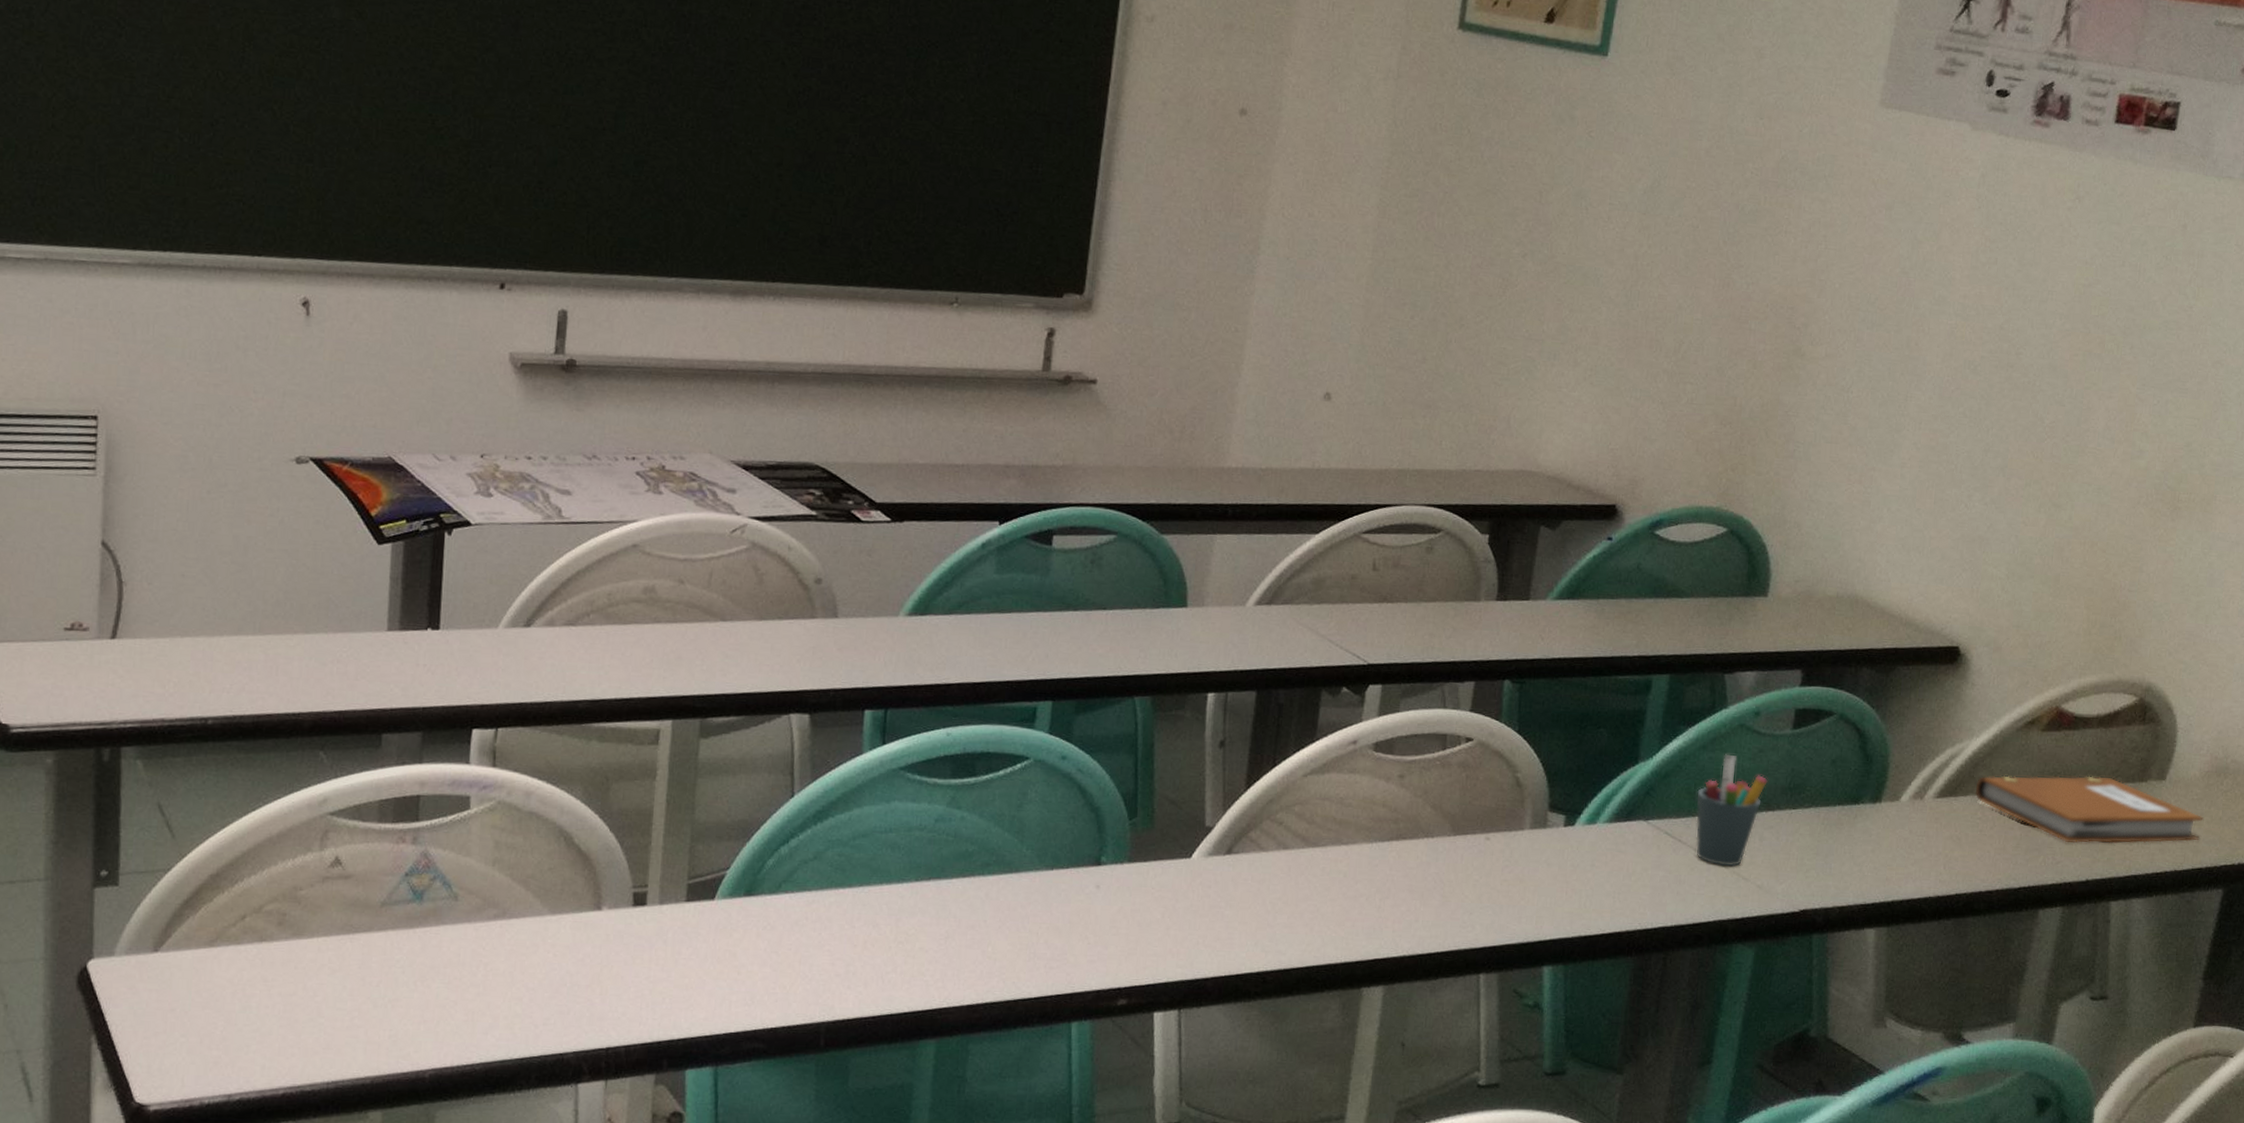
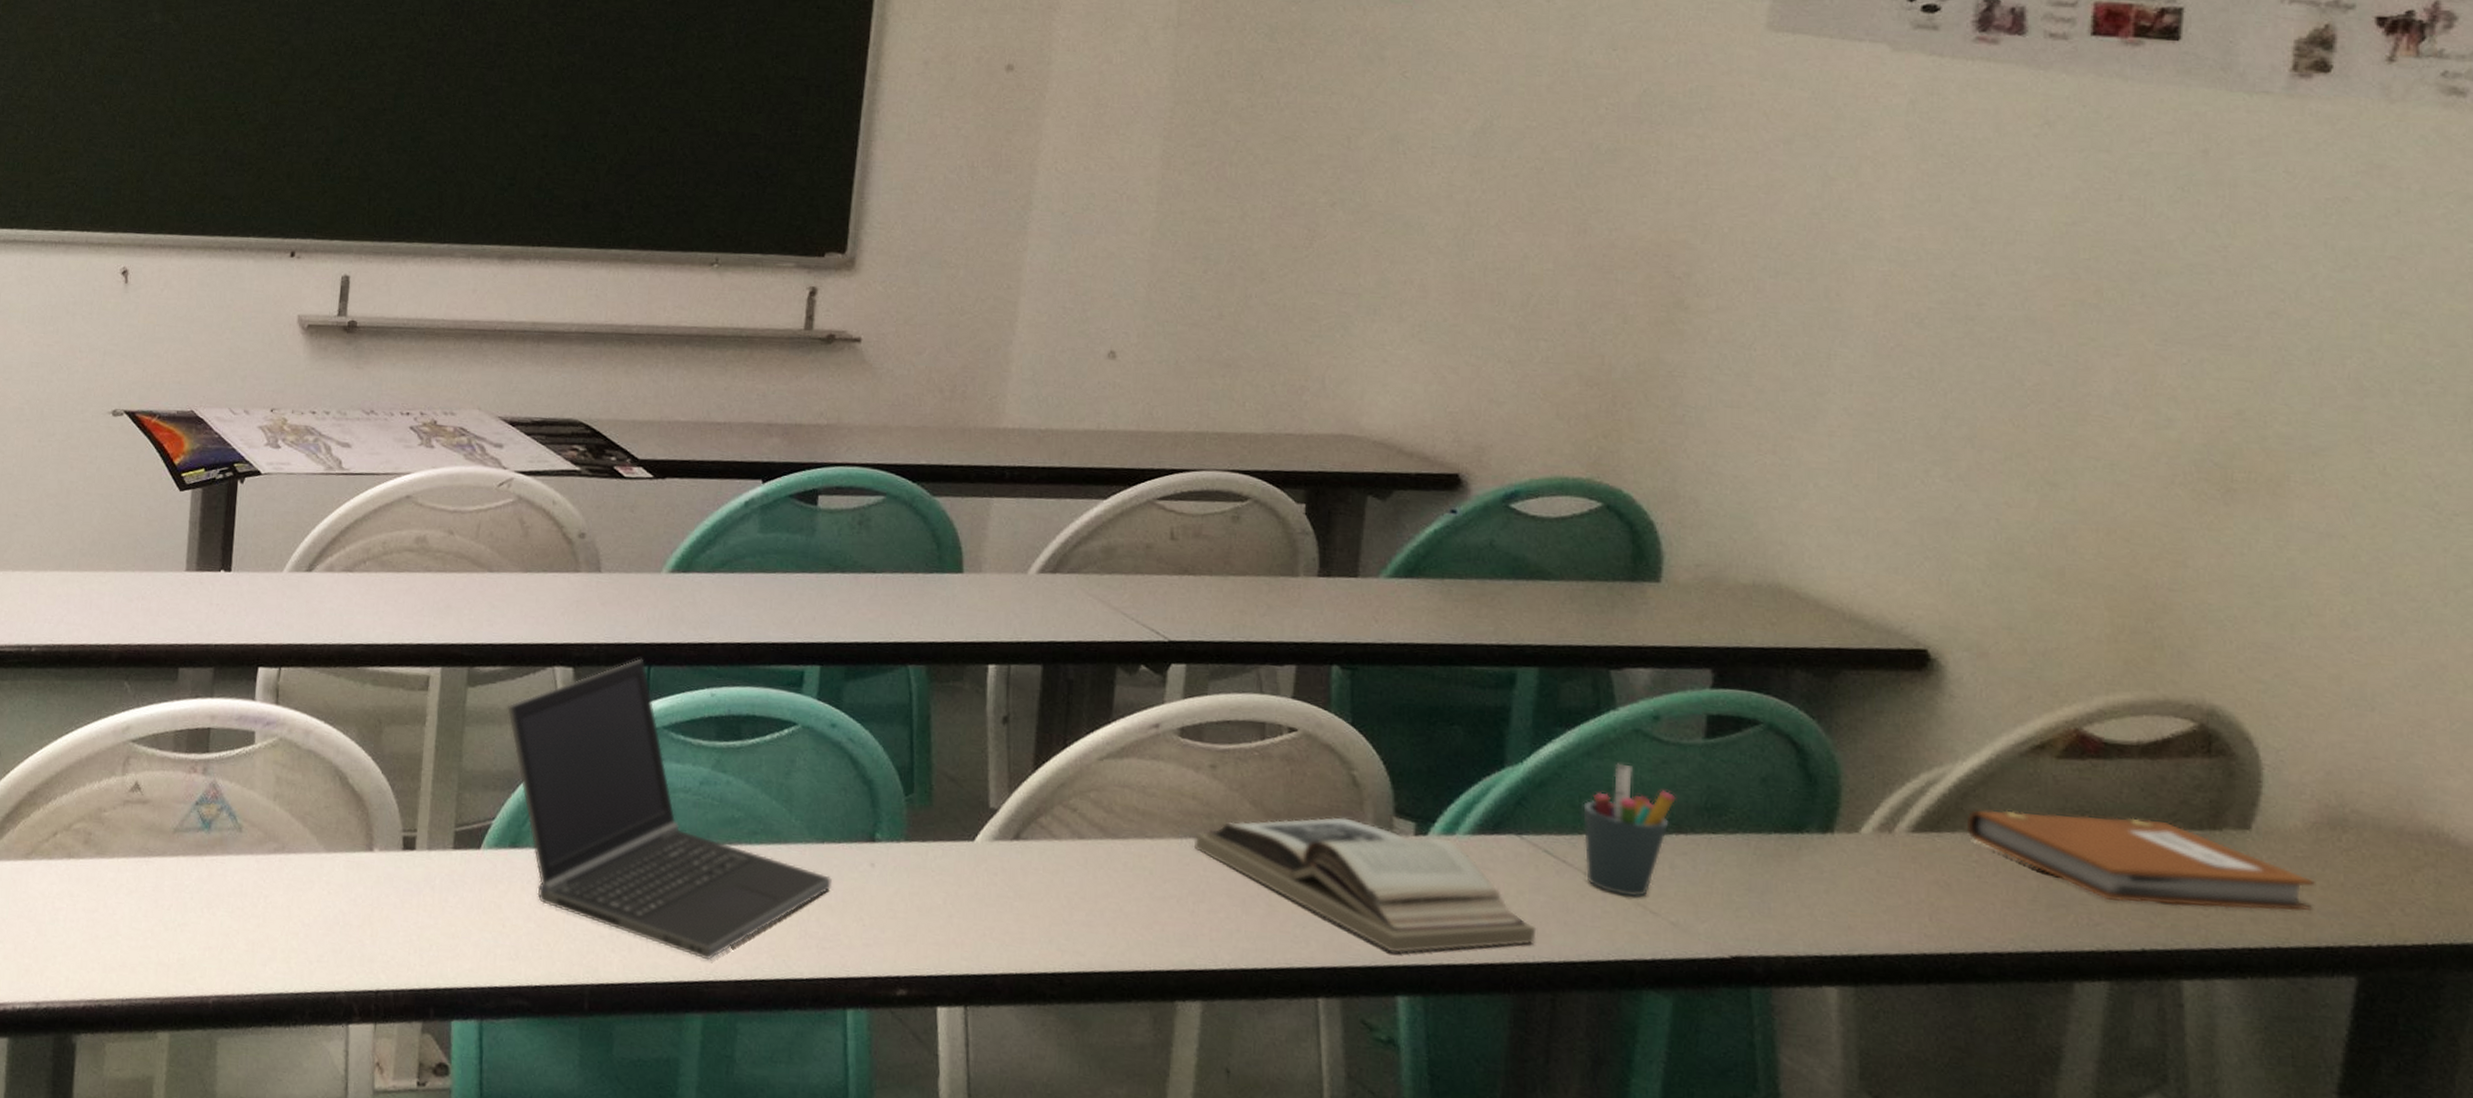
laptop computer: none [742,702,1060,989] -> present [507,658,832,961]
book: none [1383,815,1656,930] -> present [1194,817,1537,954]

